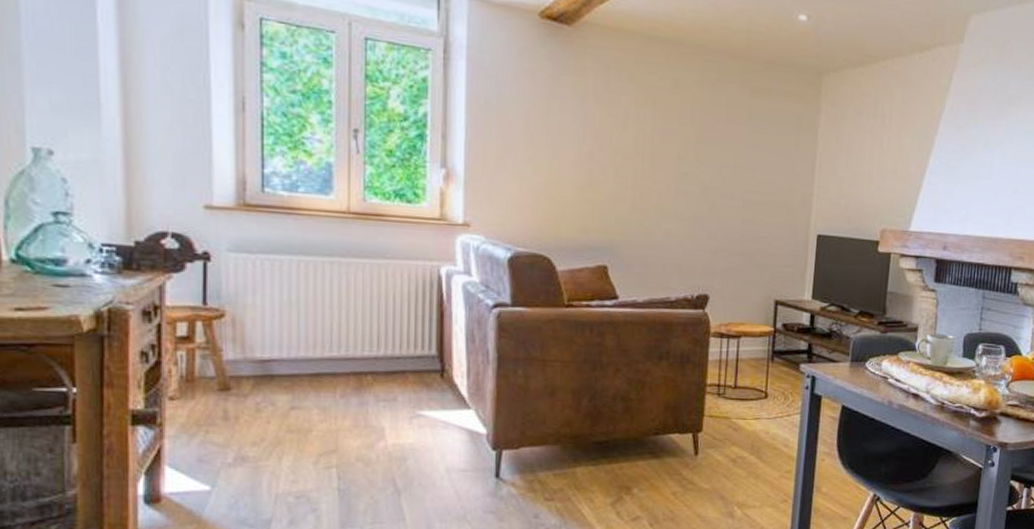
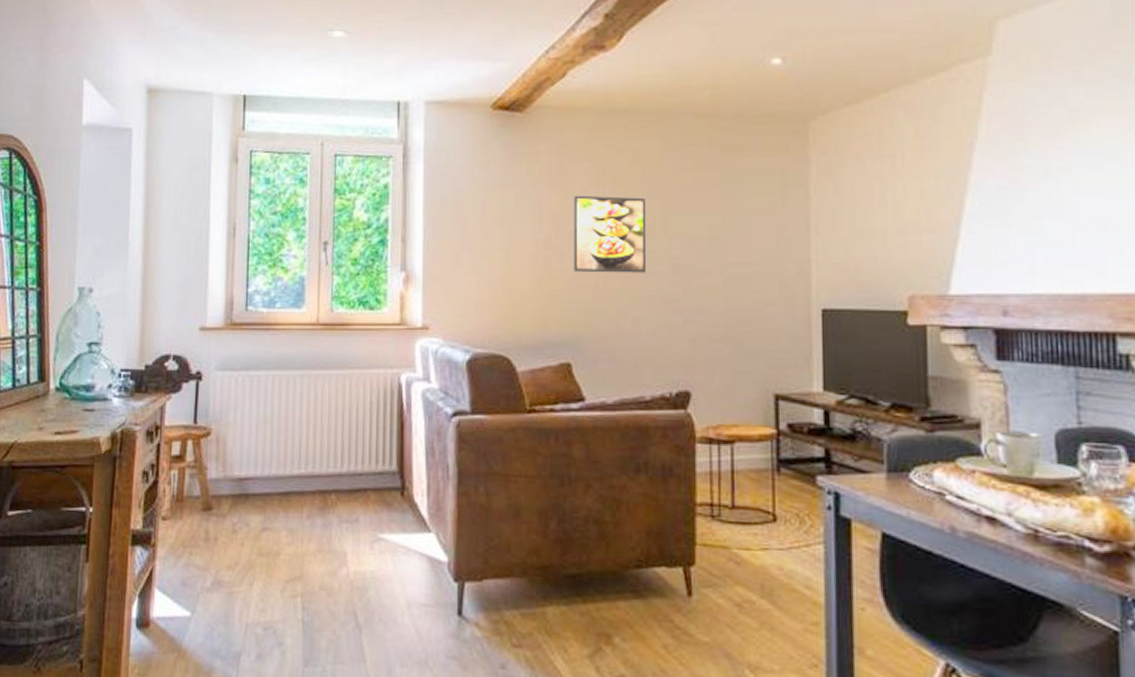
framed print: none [613,114,682,192] -> present [573,195,647,273]

